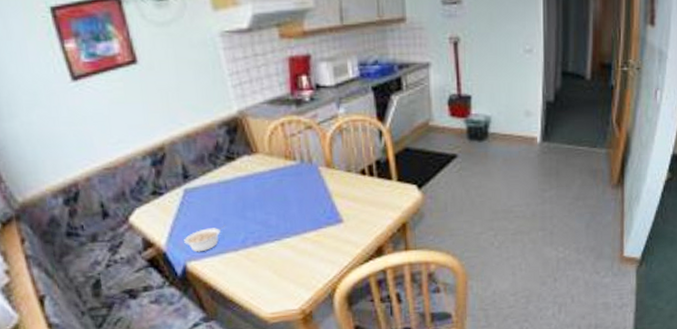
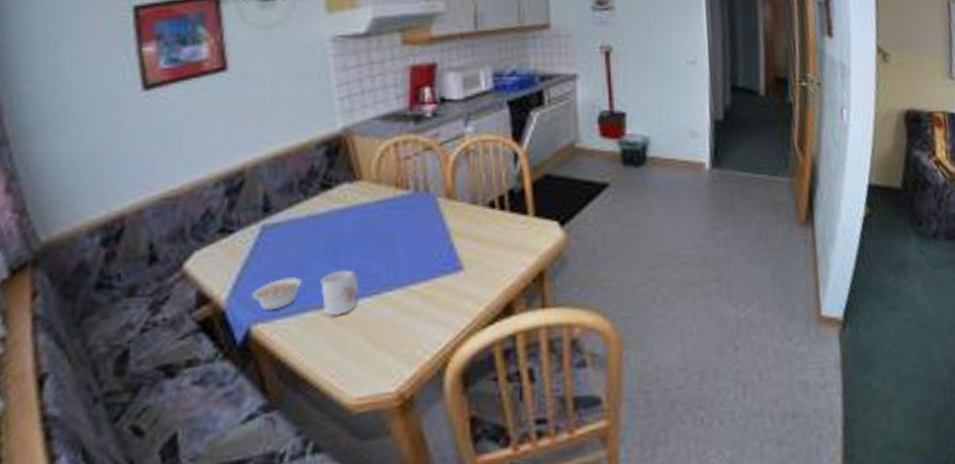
mug: none [234,222,264,256] -> present [320,269,358,316]

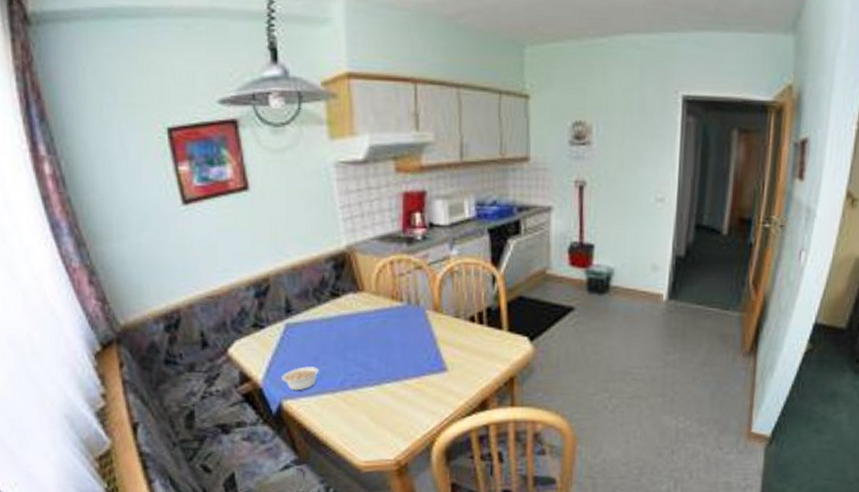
mug: present [320,269,358,316] -> none [334,363,363,399]

